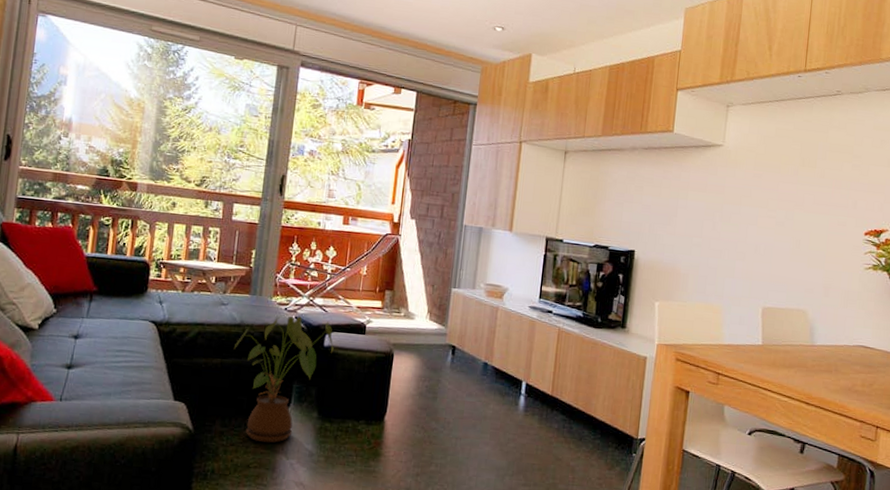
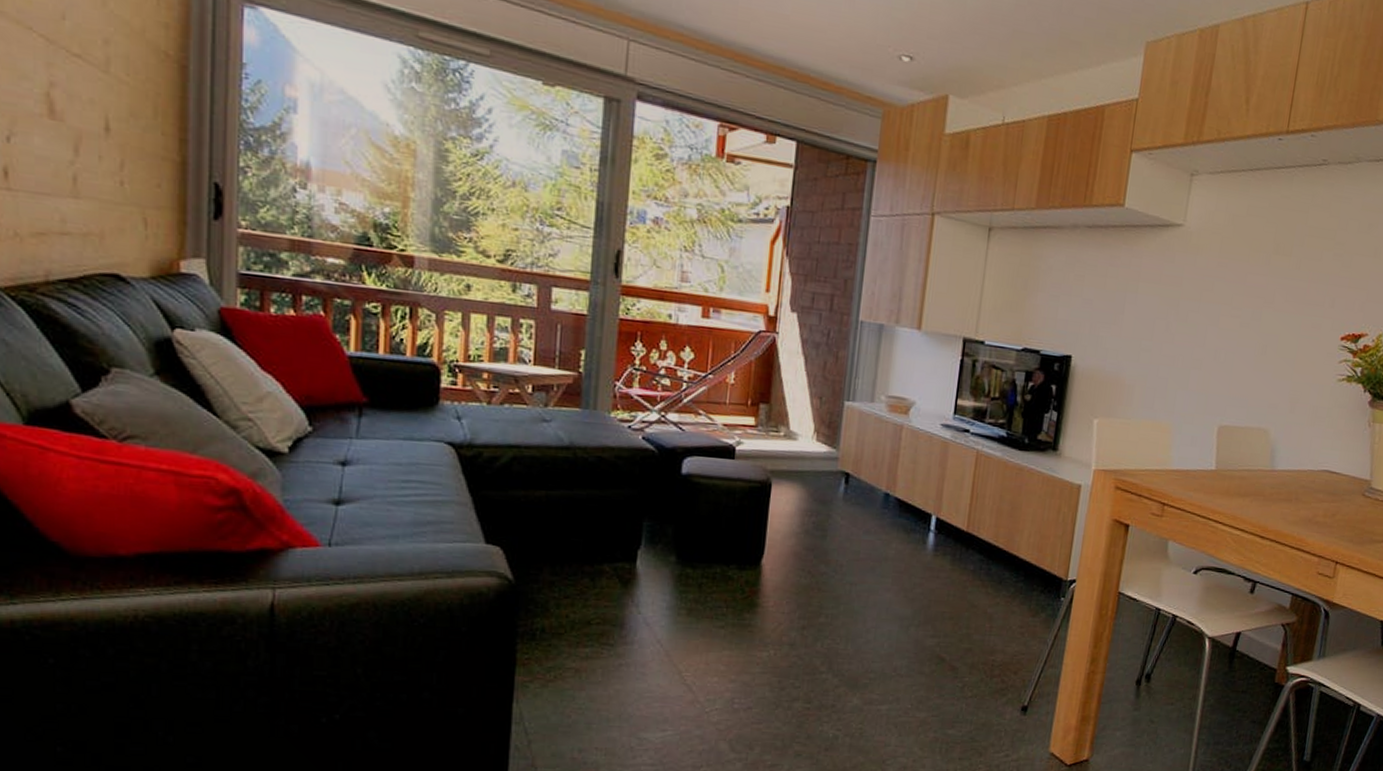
house plant: present [234,316,334,443] -> none [563,435,695,594]

